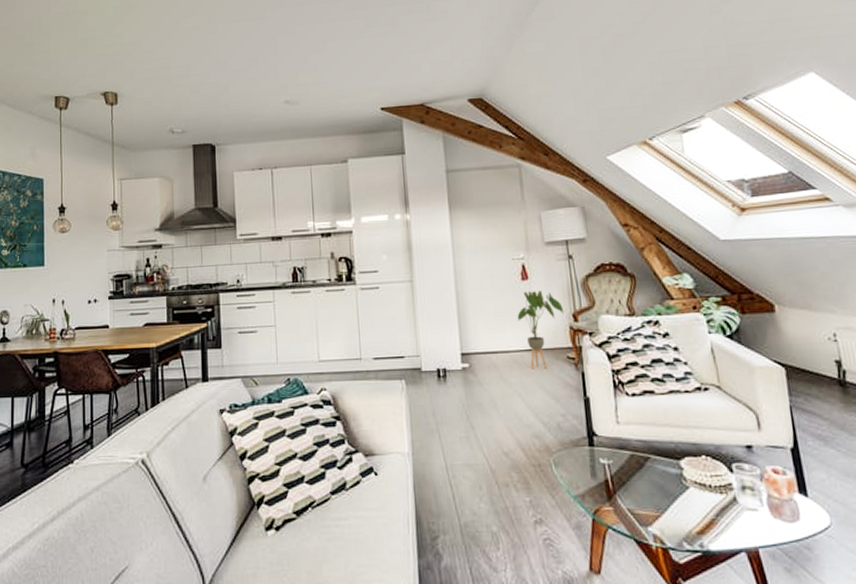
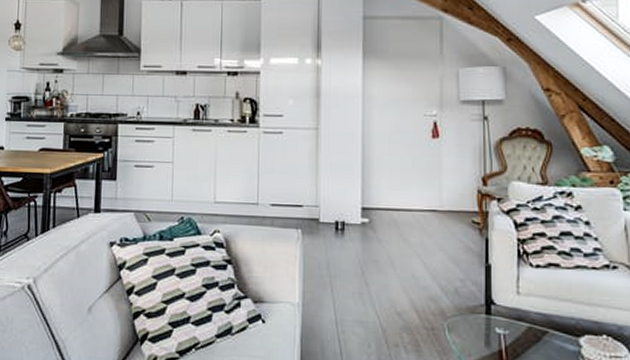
house plant: present [517,291,564,369] -> none [424,150,473,231]

